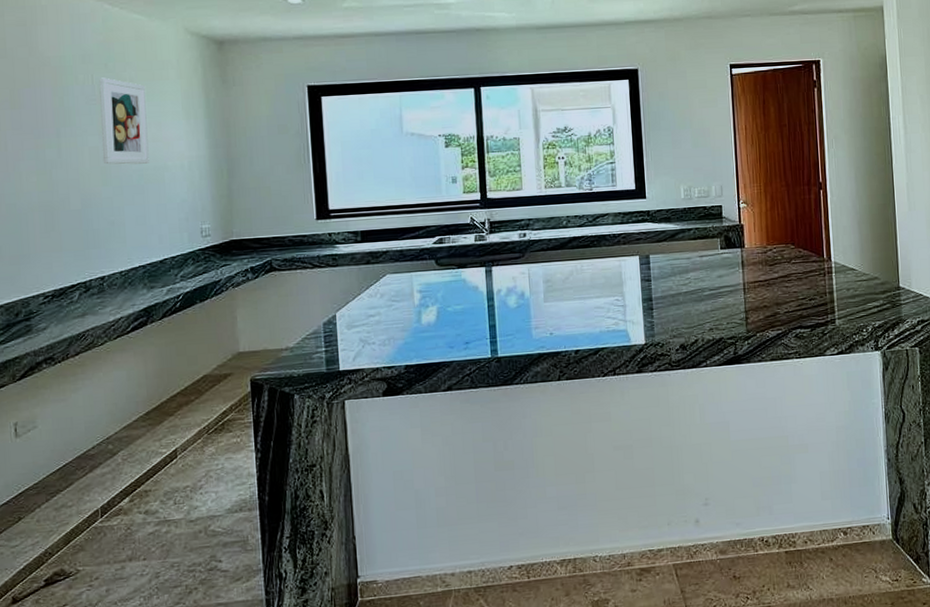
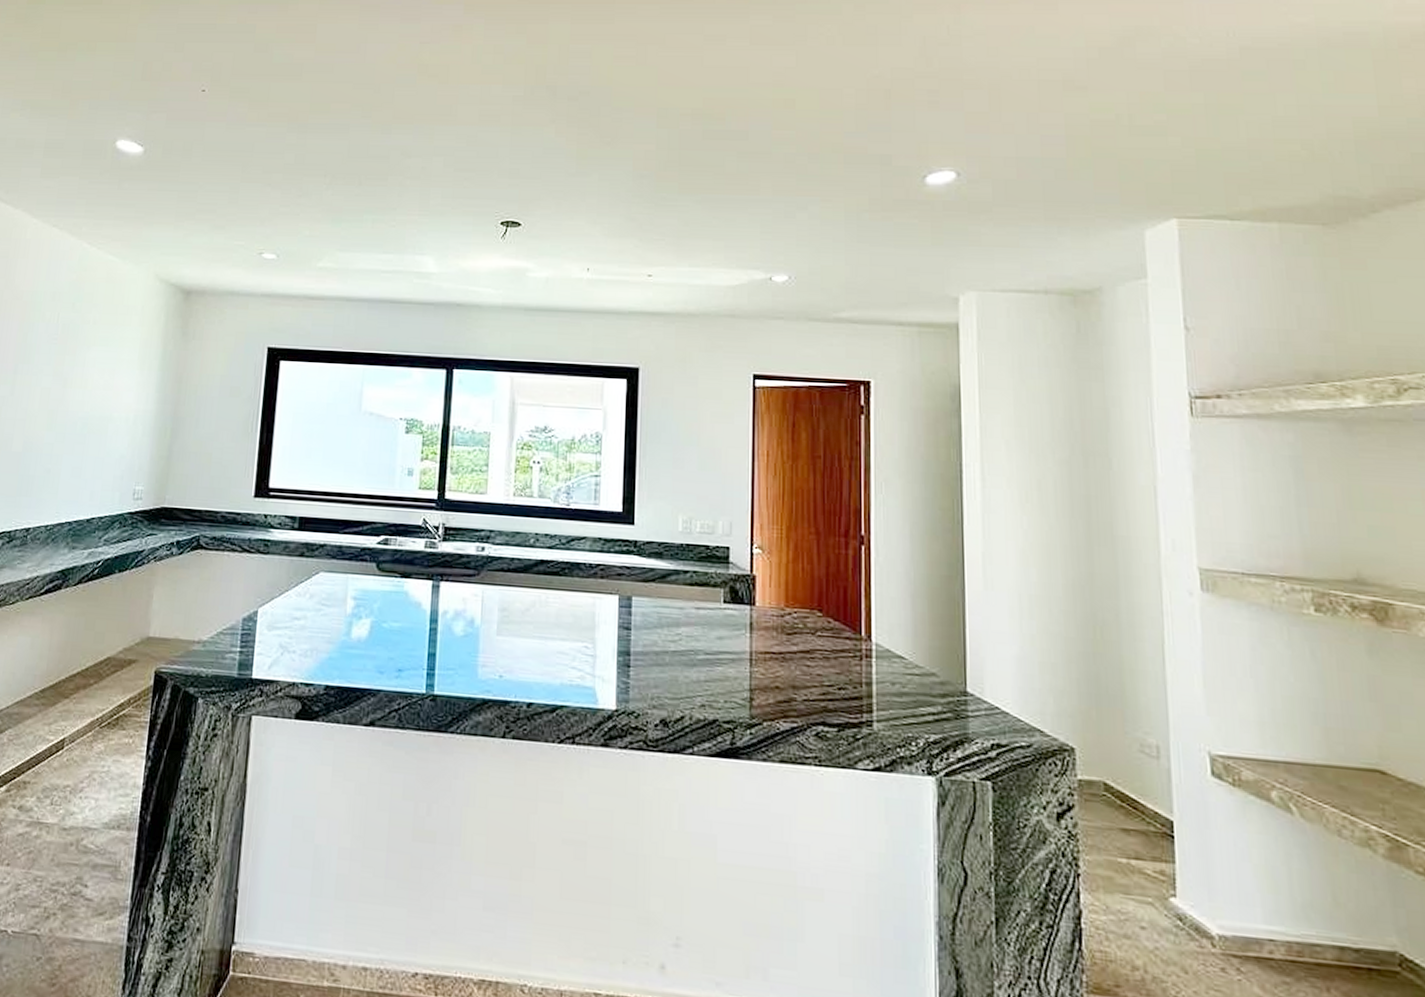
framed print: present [99,77,149,165] -> none [51,317,107,412]

